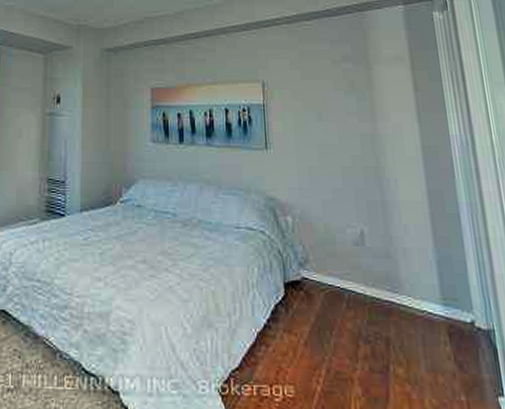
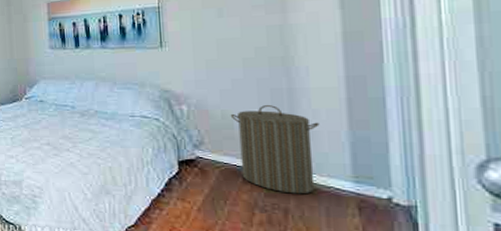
laundry hamper: none [332,218,411,321] -> present [230,105,320,195]

